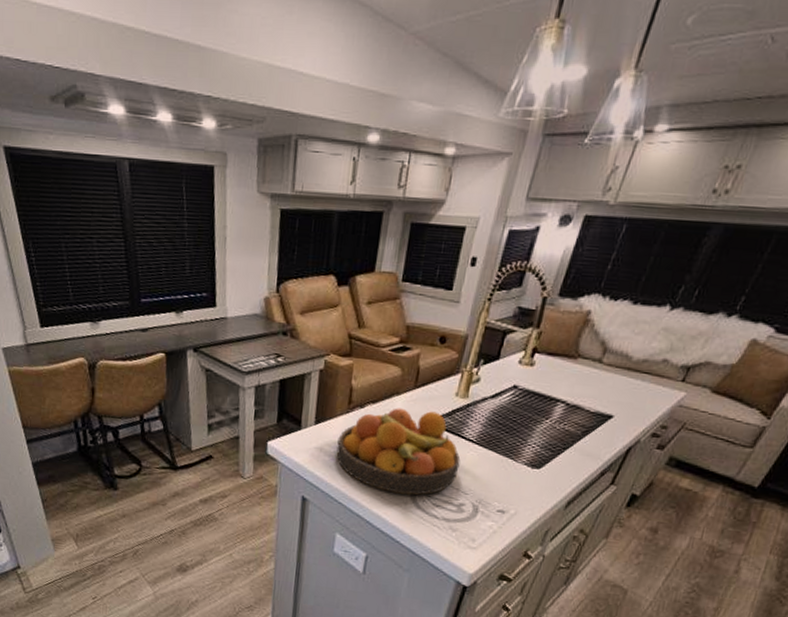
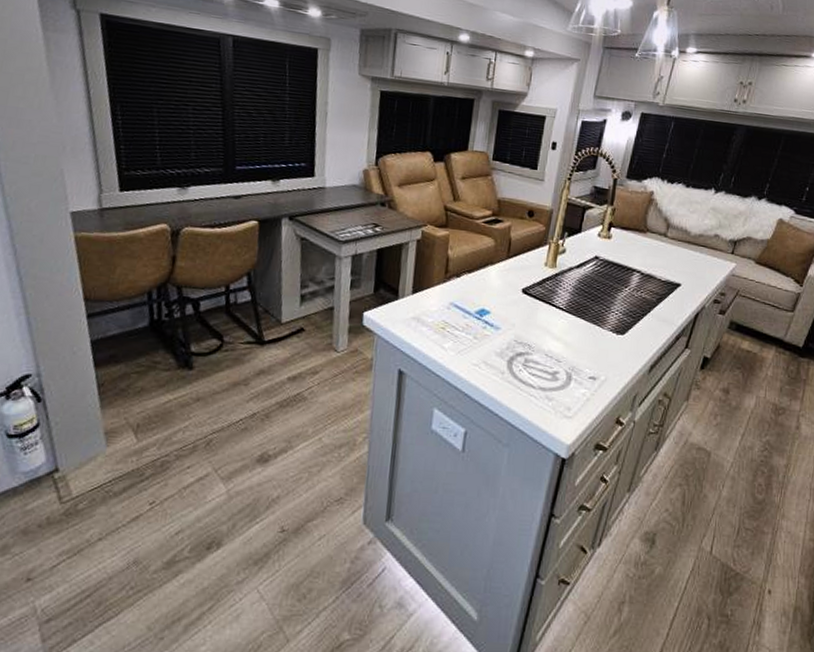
fruit bowl: present [336,408,461,495] -> none [433,277,553,365]

